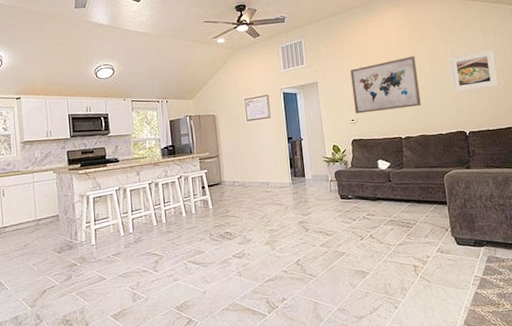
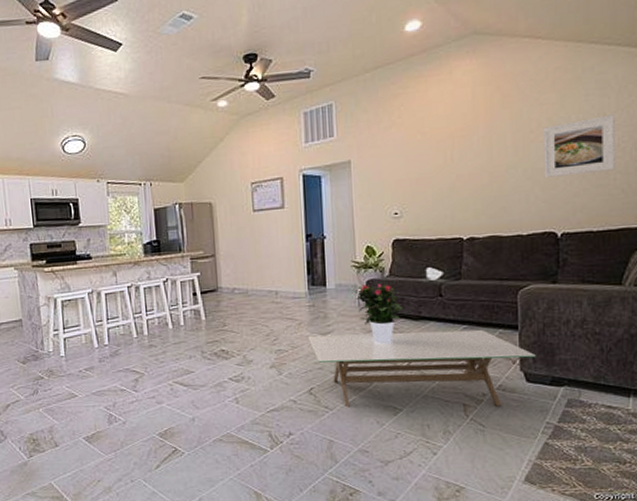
coffee table: none [293,205,462,274] -> present [308,329,536,408]
potted flower: none [327,174,364,221] -> present [355,284,404,344]
wall art: present [350,56,421,114] -> none [397,126,495,205]

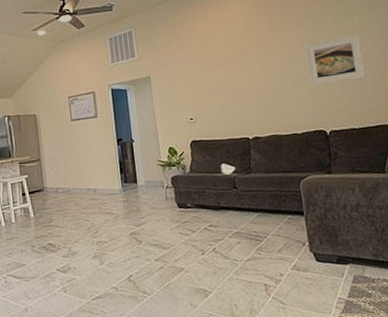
coffee table: present [308,329,536,408] -> none [124,216,322,292]
potted flower: present [355,284,404,344] -> none [162,179,205,233]

